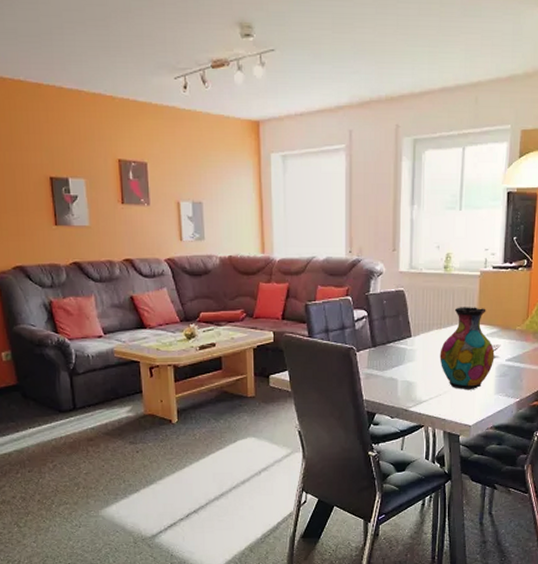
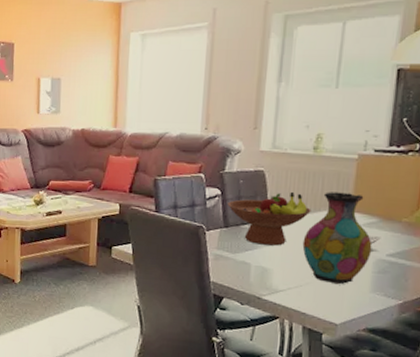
fruit bowl: none [374,308,445,361] -> present [228,191,311,246]

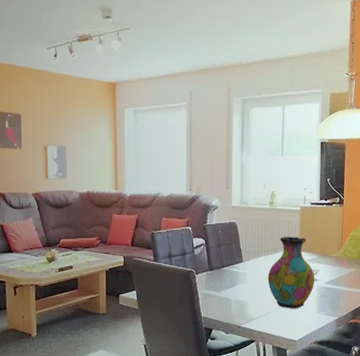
fruit bowl: present [228,191,311,246] -> none [211,238,272,282]

